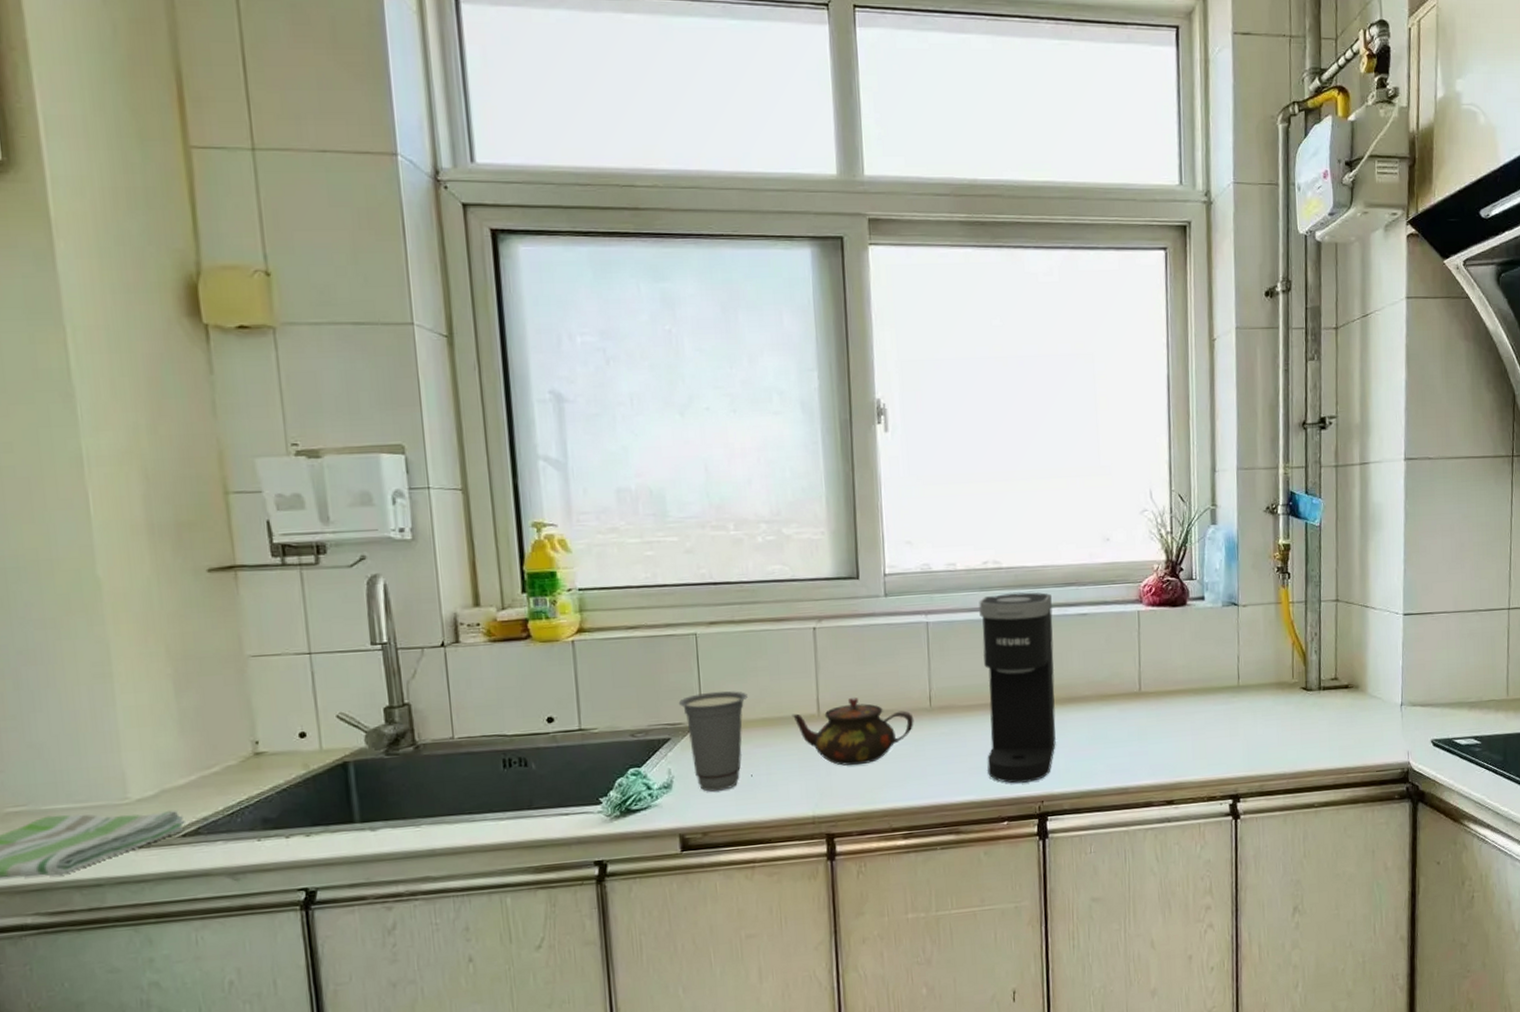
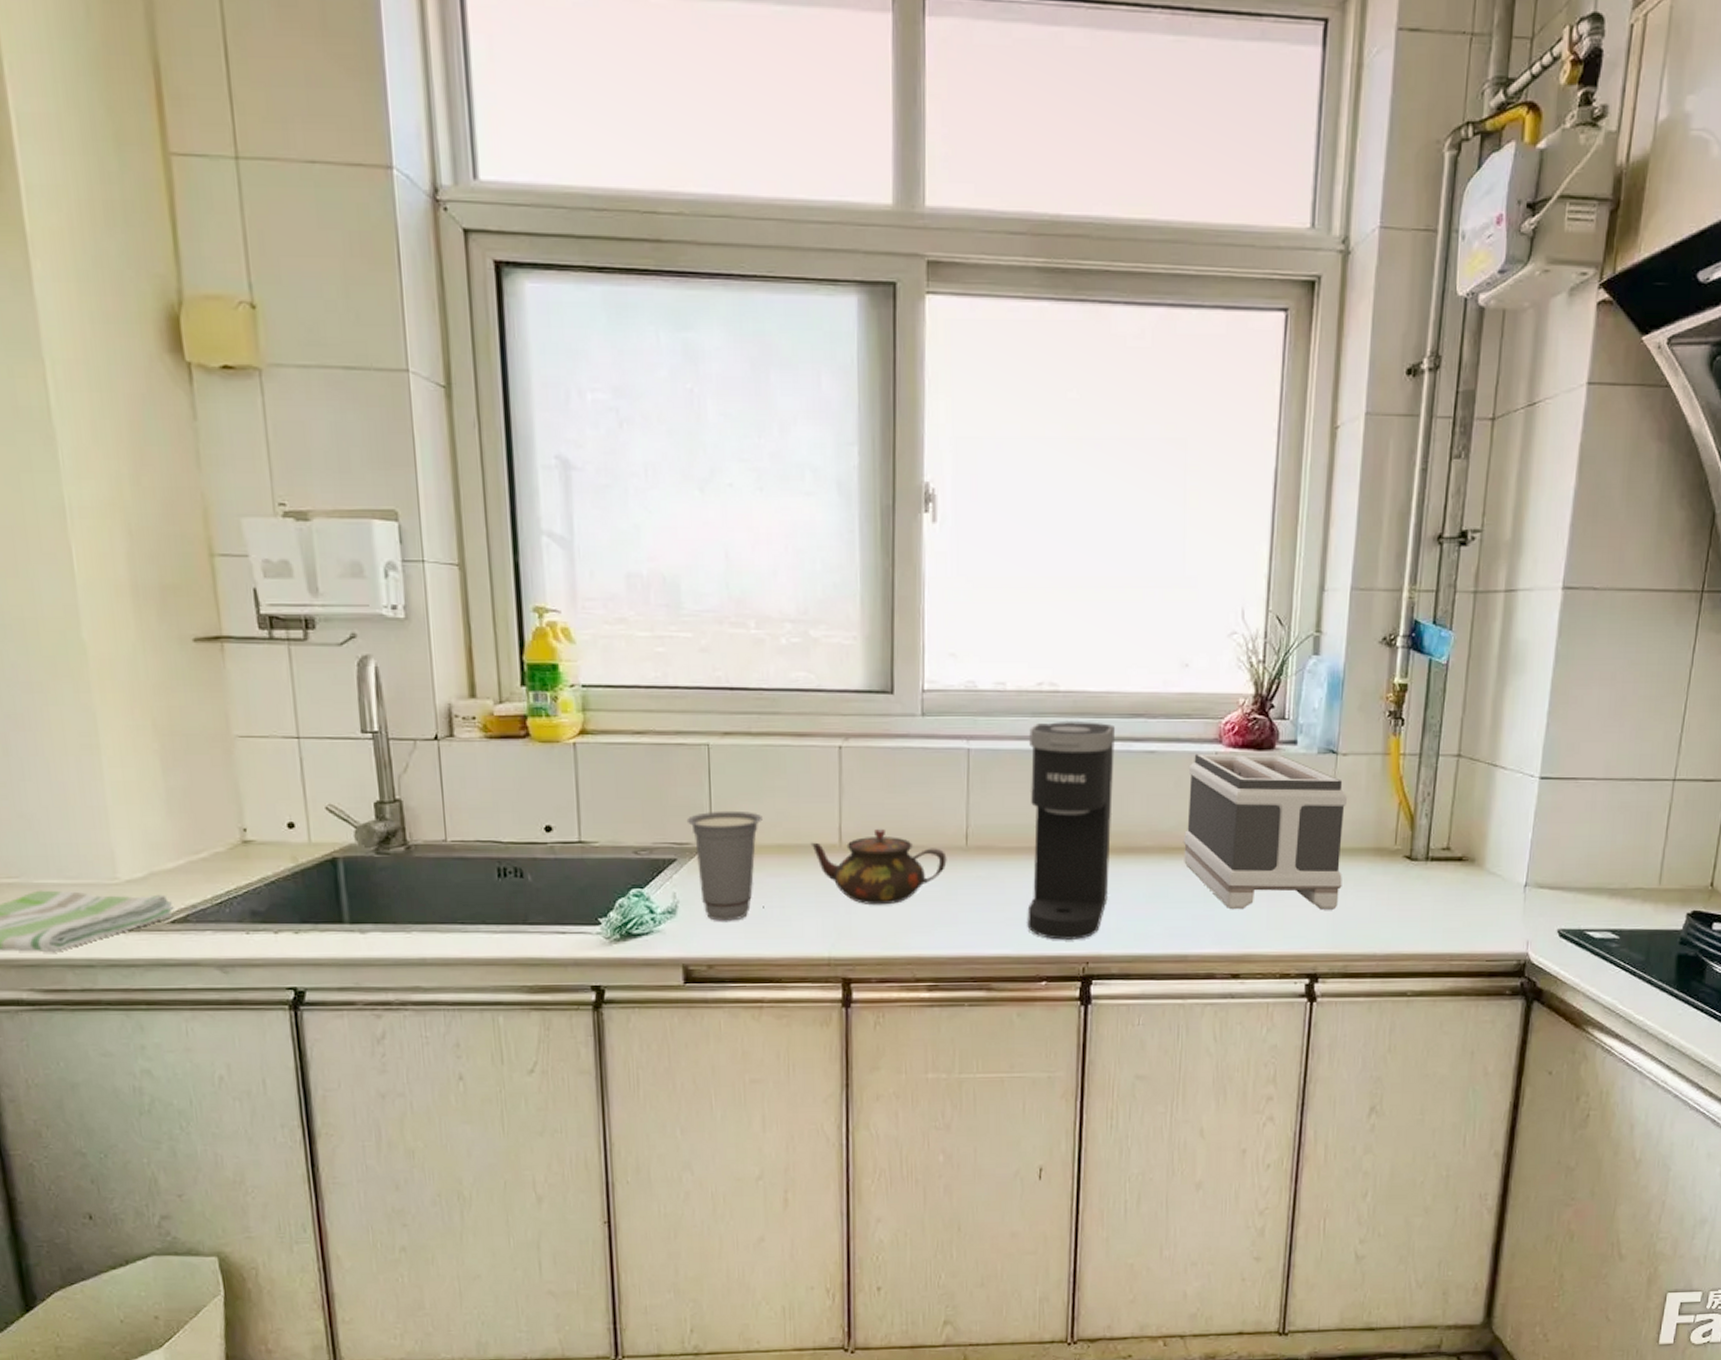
toaster: none [1116,610,1252,745] -> present [1183,753,1348,910]

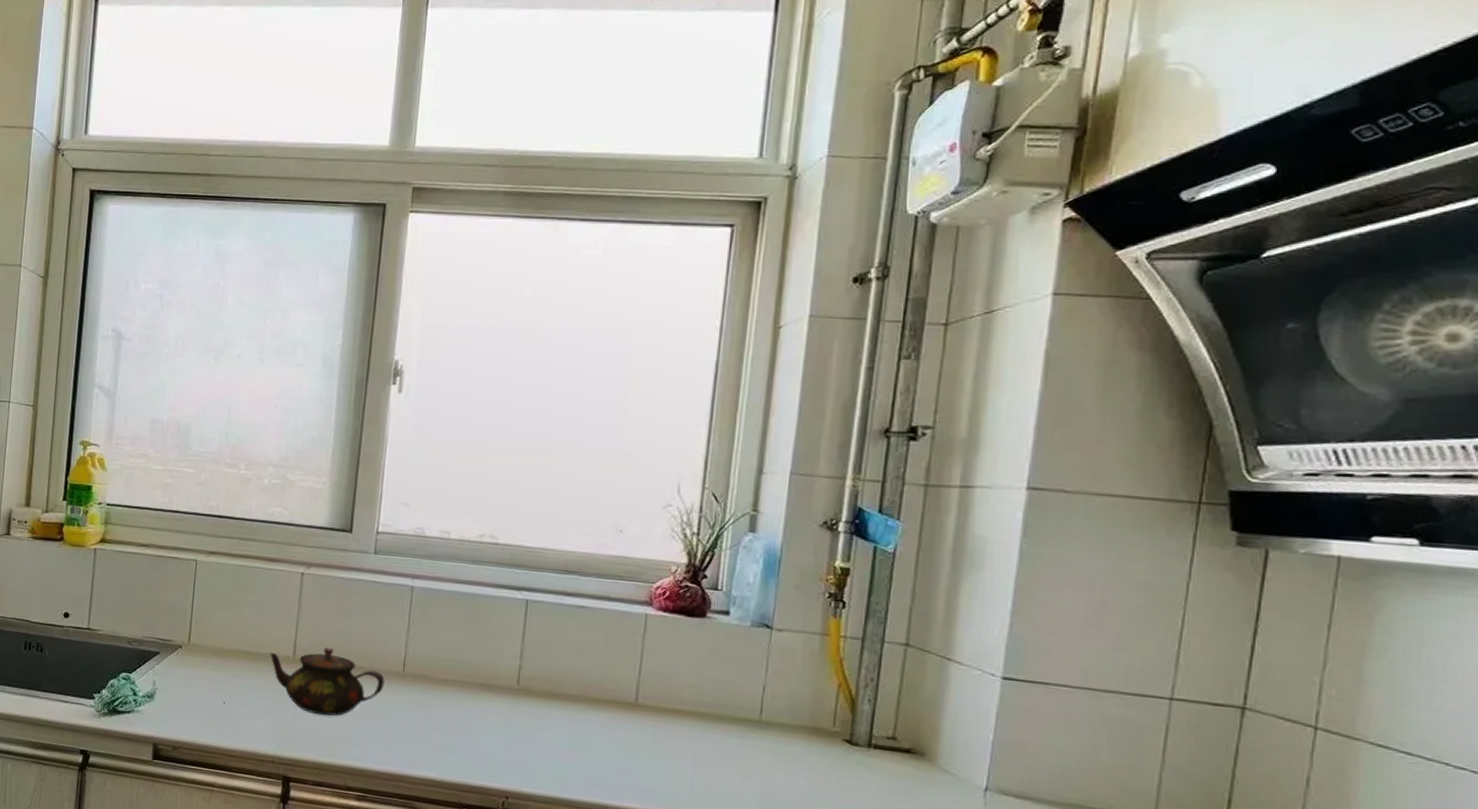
cup: present [686,810,763,921] -> none [171,616,232,711]
coffee maker: present [1027,722,1115,940] -> none [453,570,548,774]
toaster: present [1183,753,1348,910] -> none [608,613,782,784]

